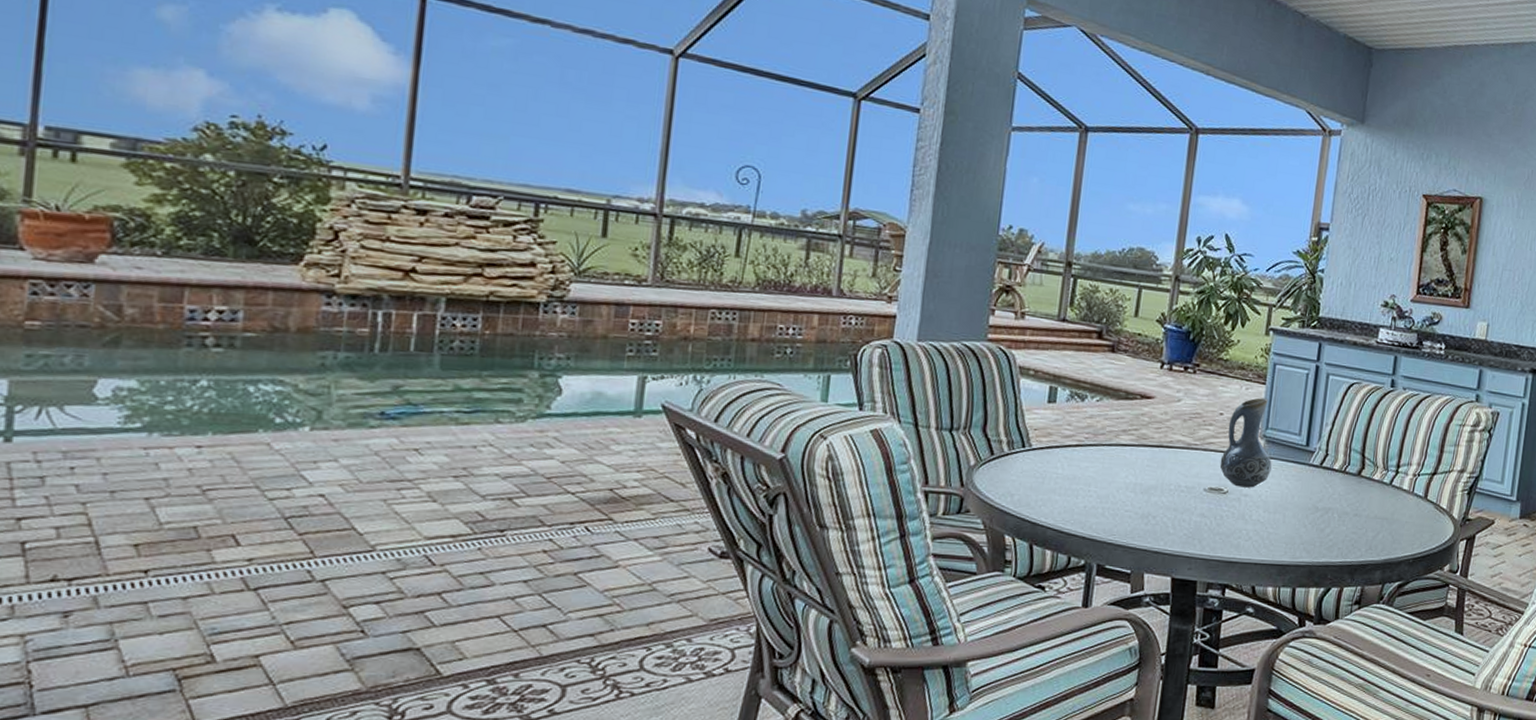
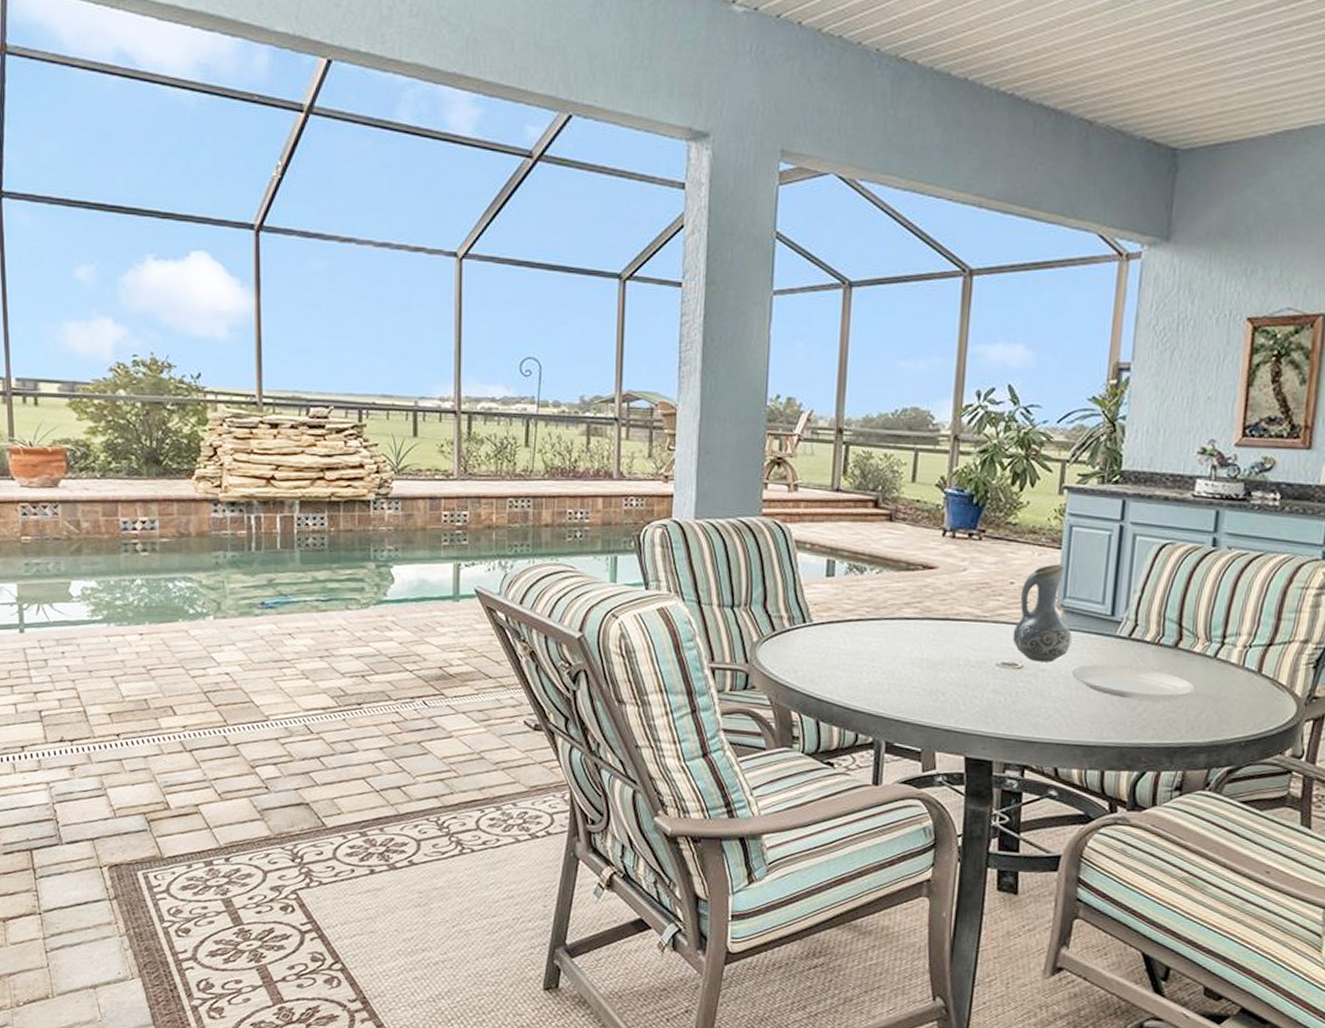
plate: none [1270,490,1374,524] -> present [1071,664,1195,702]

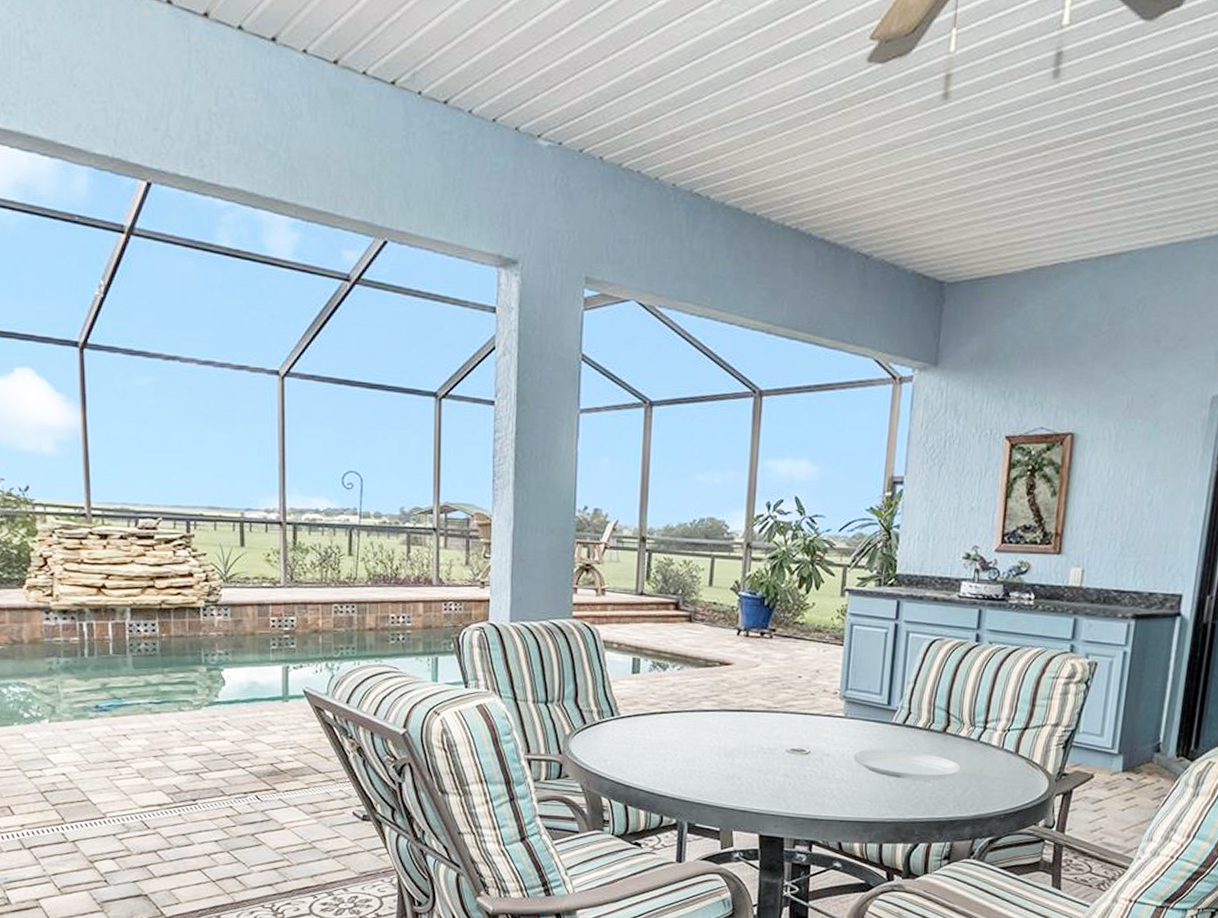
pitcher: present [1012,564,1072,663] -> none [800,659,853,748]

